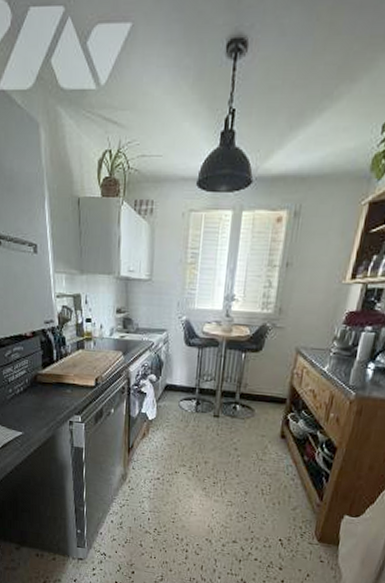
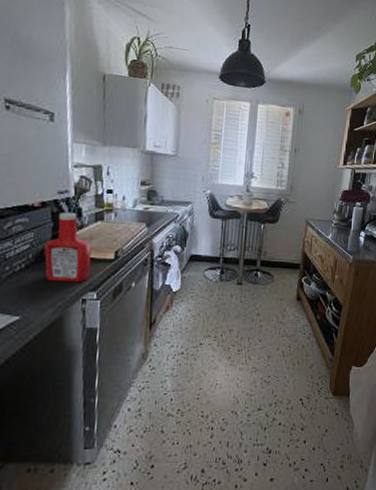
ketchup bottle: none [38,340,76,406] -> present [45,212,92,283]

